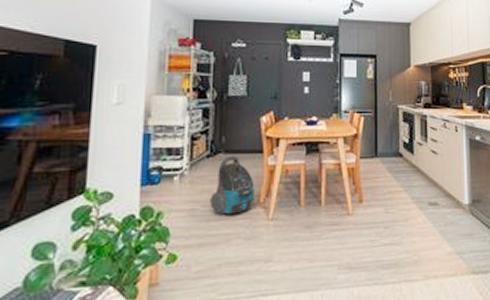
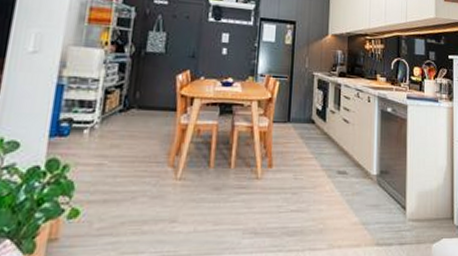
vacuum cleaner: present [210,156,254,215] -> none [118,112,165,171]

